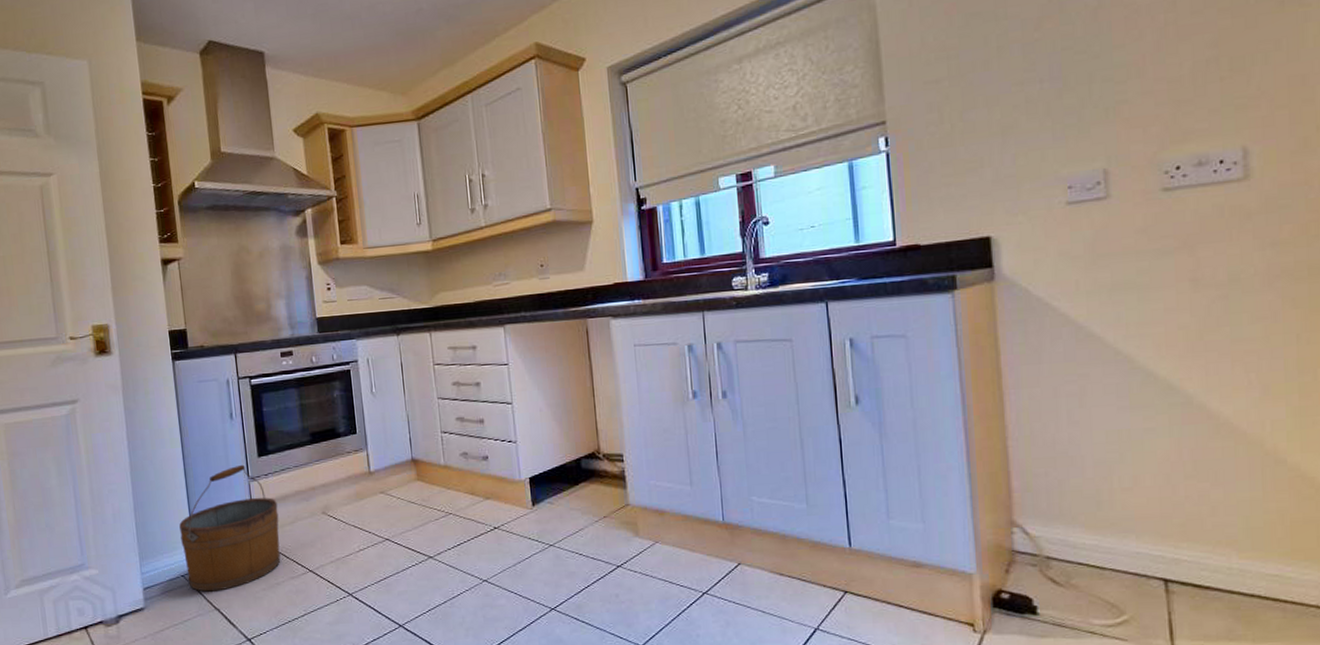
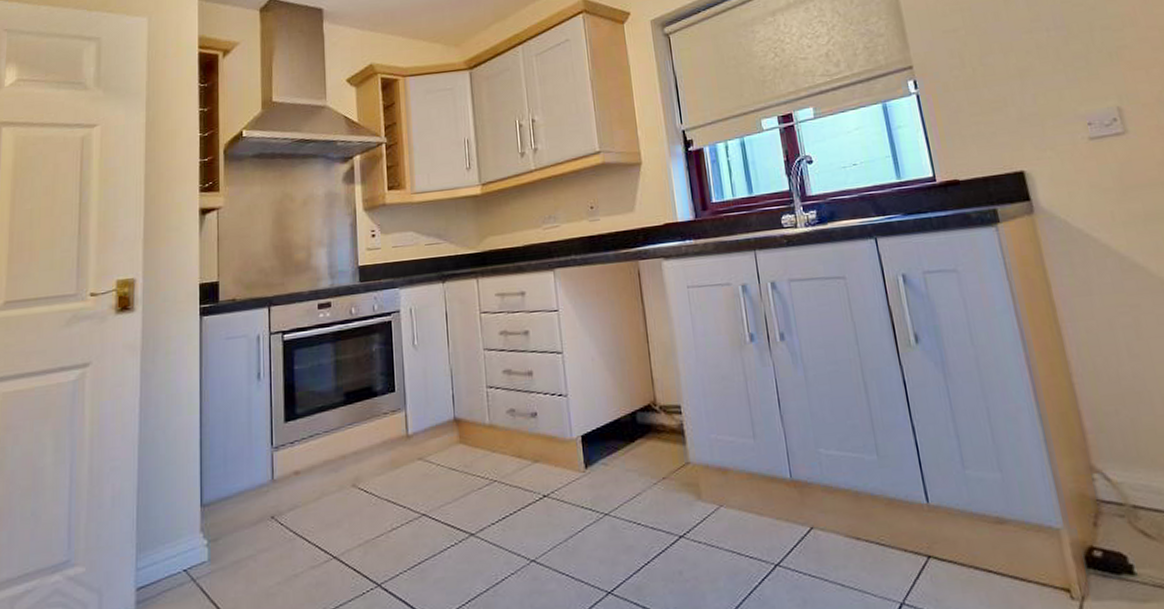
bucket: present [179,464,281,592] -> none [188,431,303,590]

